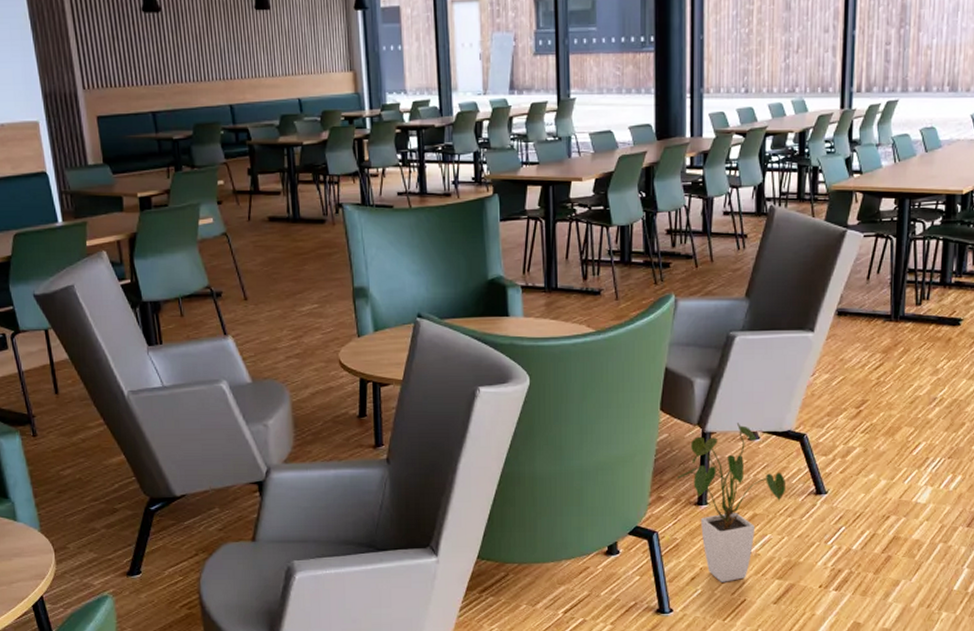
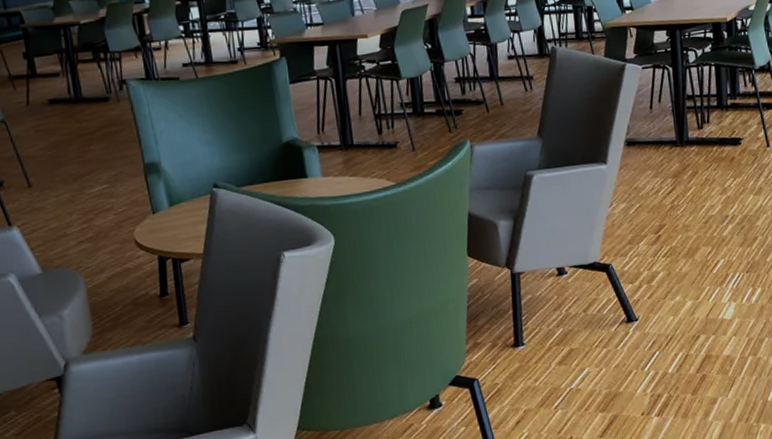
house plant: present [677,423,785,582] -> none [491,260,598,423]

